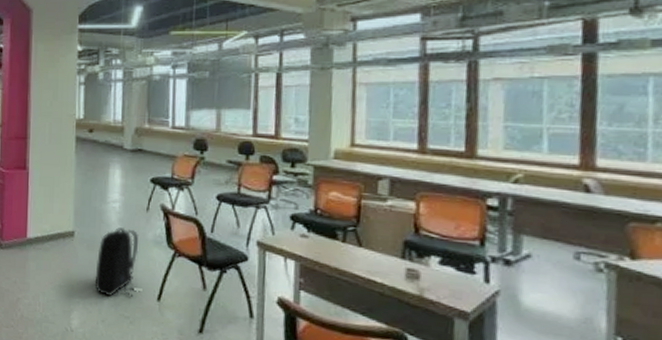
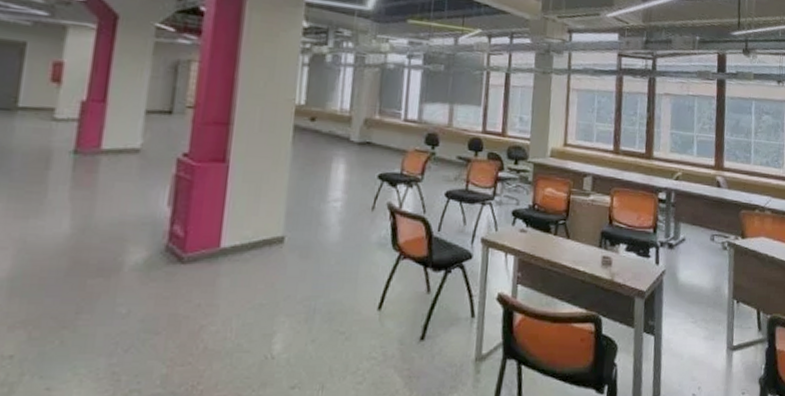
backpack: present [94,227,139,297] -> none [305,230,361,310]

